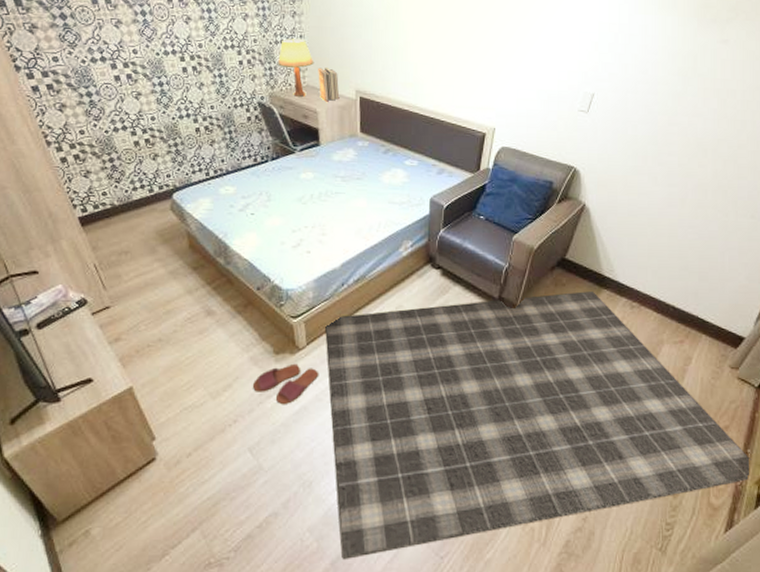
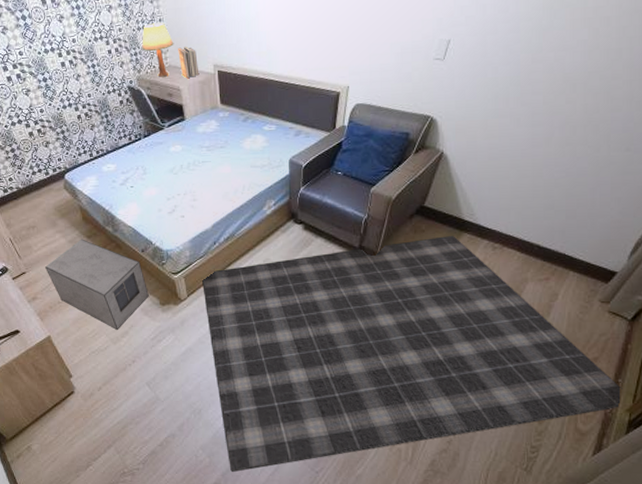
storage box: none [136,270,261,382] -> present [45,239,149,330]
slippers: present [253,363,319,404] -> none [146,312,200,346]

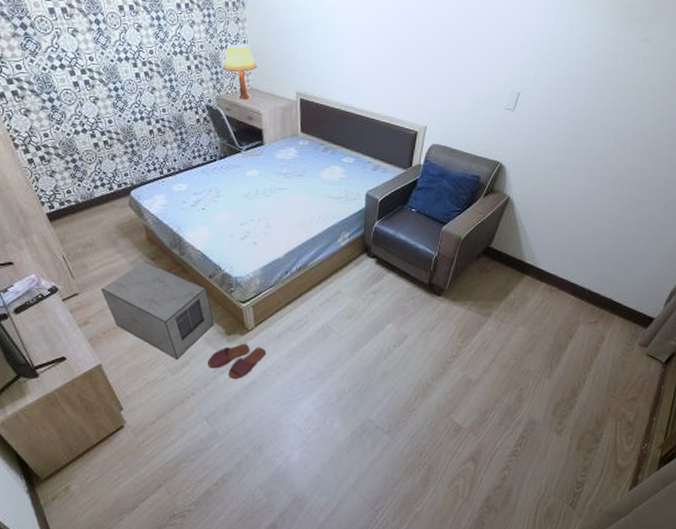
slippers: none [146,312,200,346] -> present [208,343,267,379]
books: present [178,47,200,79] -> none [261,71,282,104]
rug: present [202,235,623,473] -> none [271,276,656,513]

